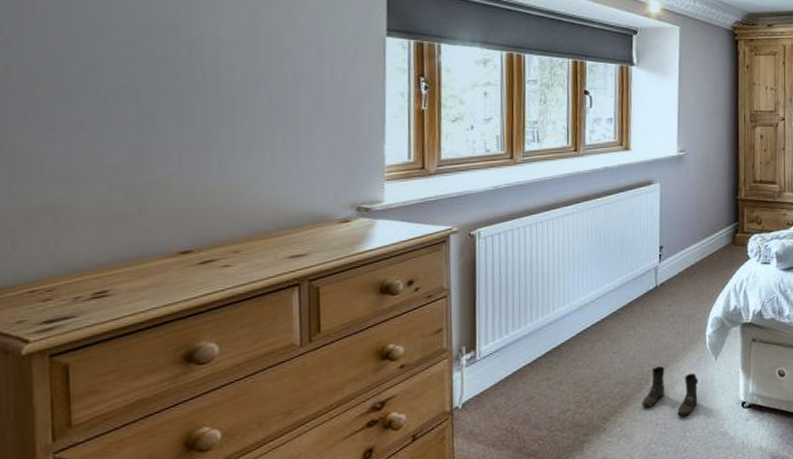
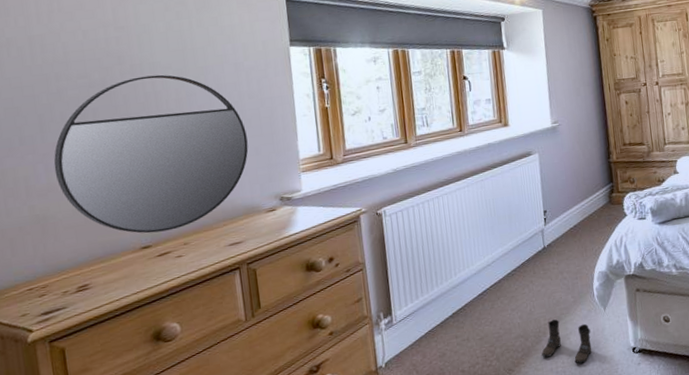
home mirror: none [78,53,324,236] -> present [54,74,249,234]

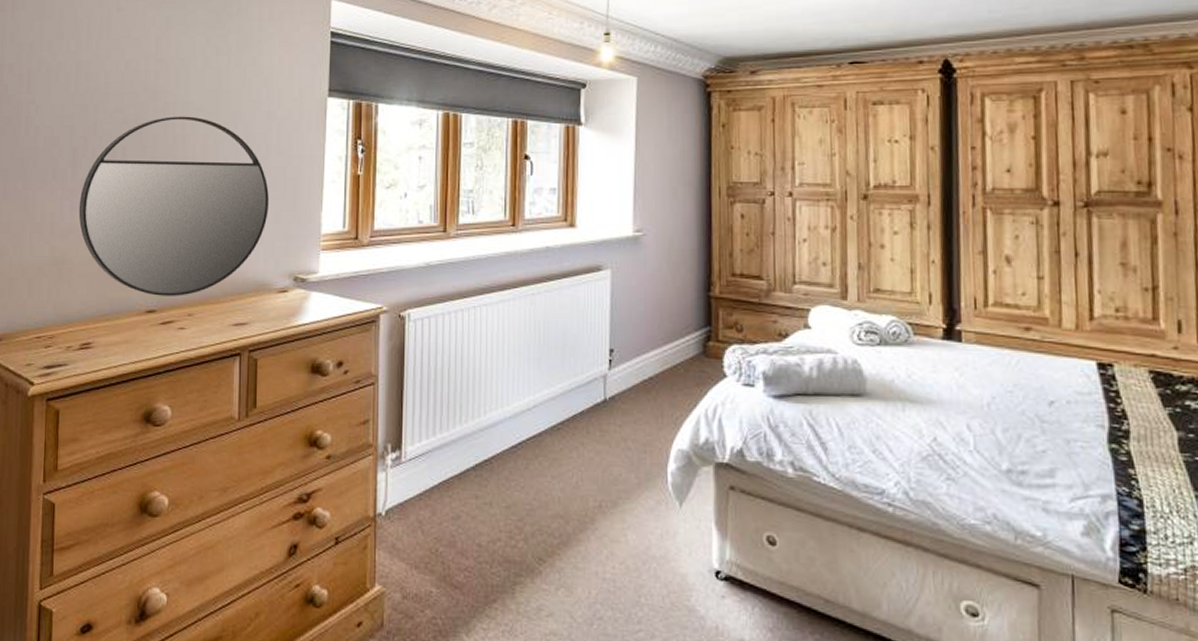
boots: present [541,319,592,364] -> none [585,503,658,576]

